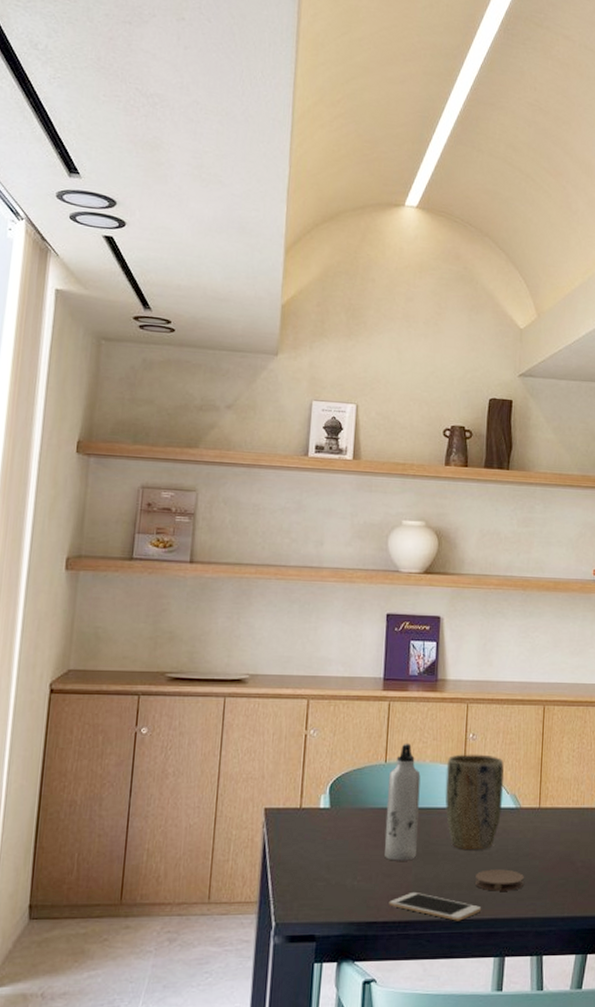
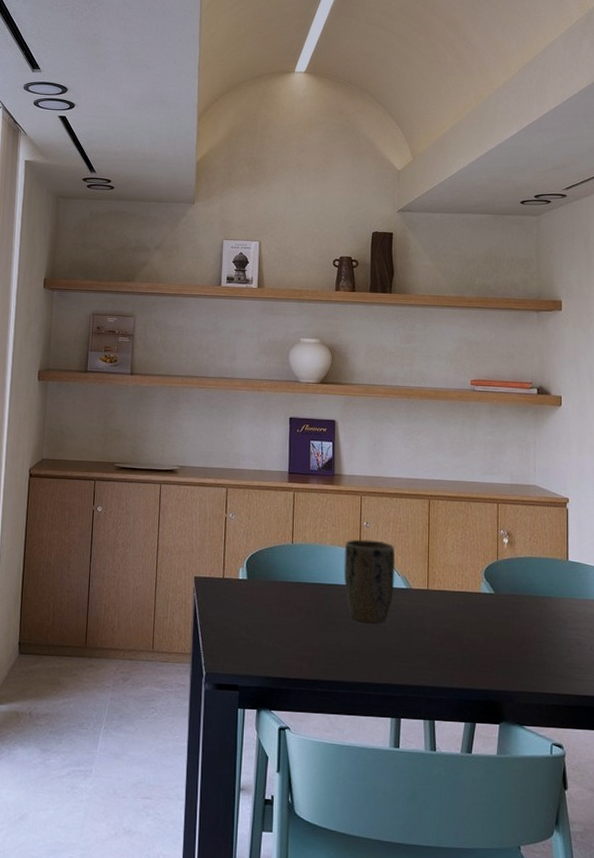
water bottle: present [384,743,421,861] -> none [293,527,322,629]
cell phone: present [388,891,482,921] -> none [298,655,379,684]
coaster: present [475,869,524,891] -> none [373,641,416,661]

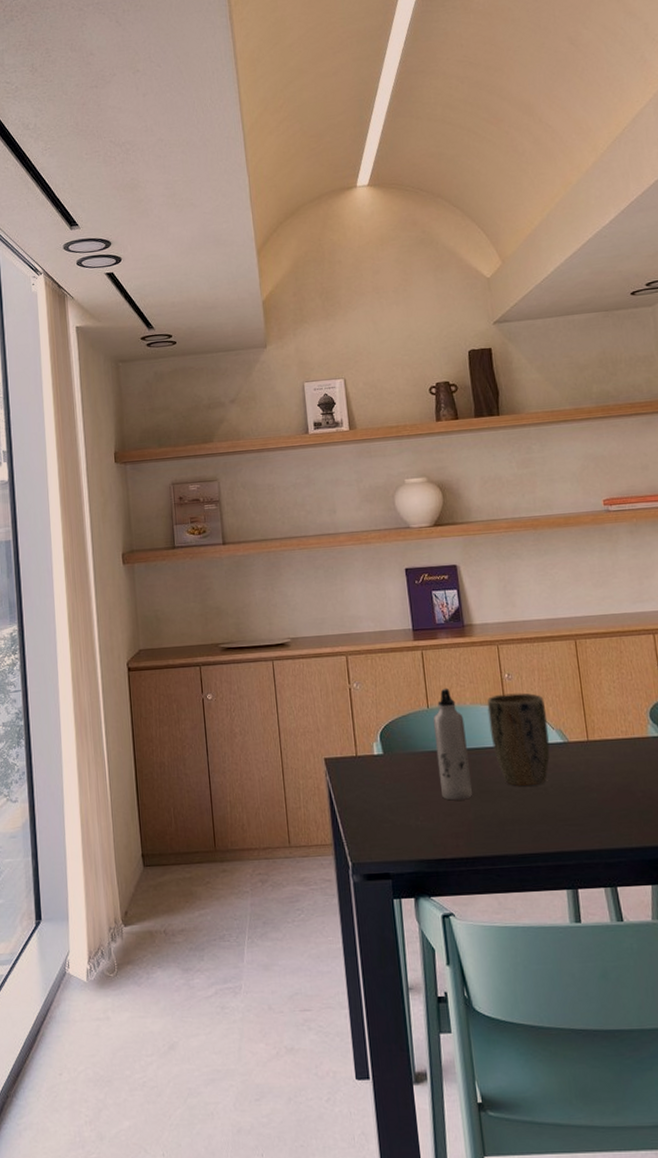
water bottle: none [293,527,322,629] -> present [433,688,472,801]

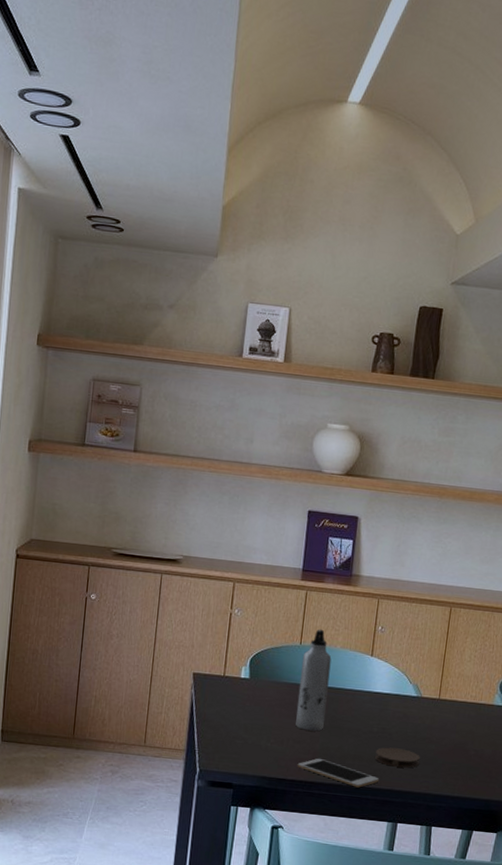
cell phone: none [453,828,546,856] -> present [297,758,380,788]
plant pot: present [487,692,550,786] -> none [352,643,409,729]
coaster: none [534,803,585,825] -> present [375,747,420,768]

